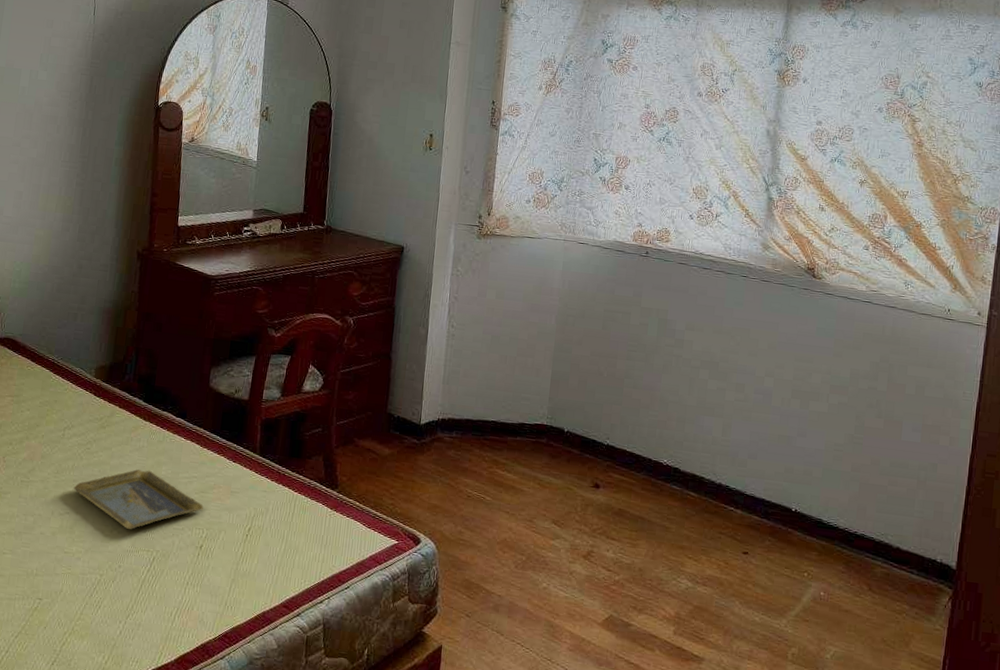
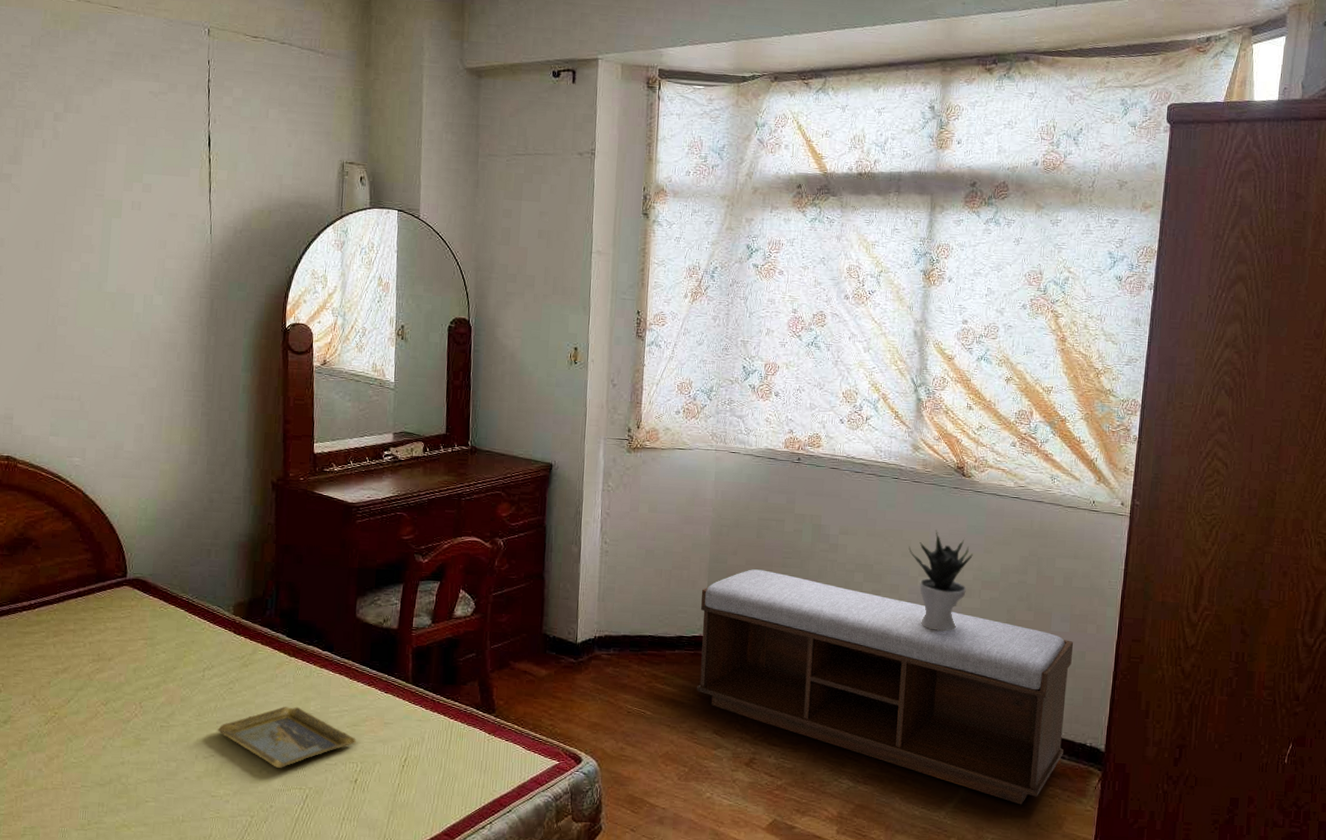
bench: none [537,360,925,619] -> present [697,569,1074,805]
potted plant: none [755,330,822,434] -> present [908,529,973,631]

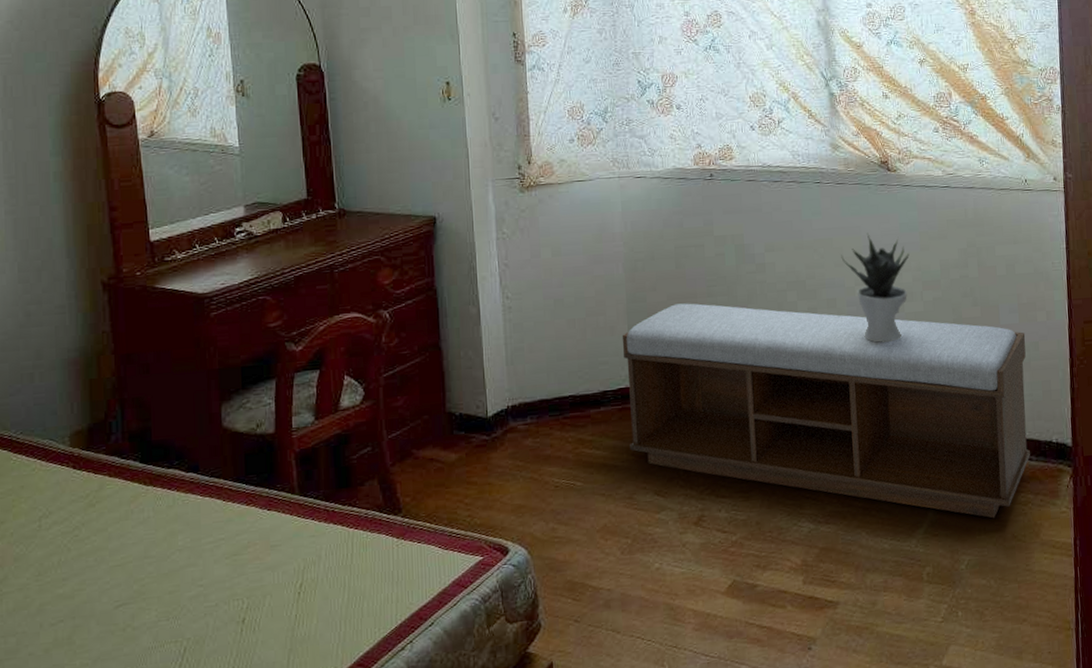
tray: present [217,706,356,768] -> none [64,544,239,622]

